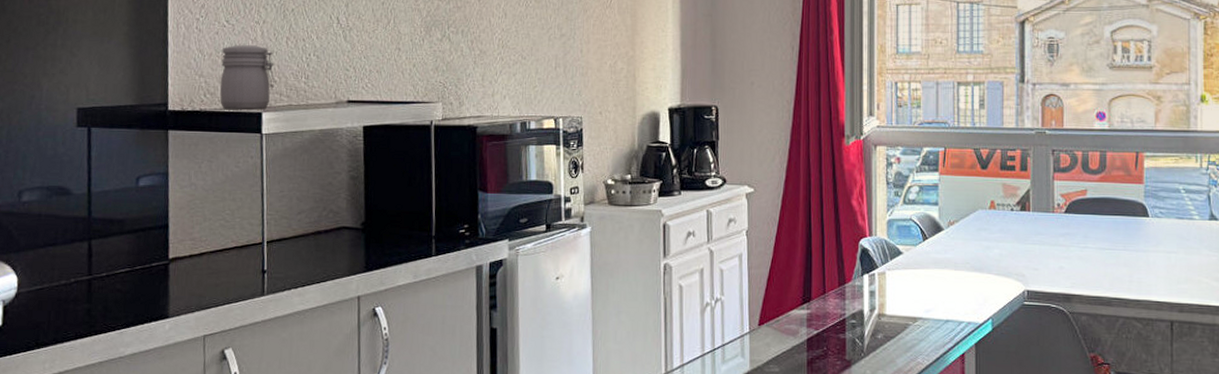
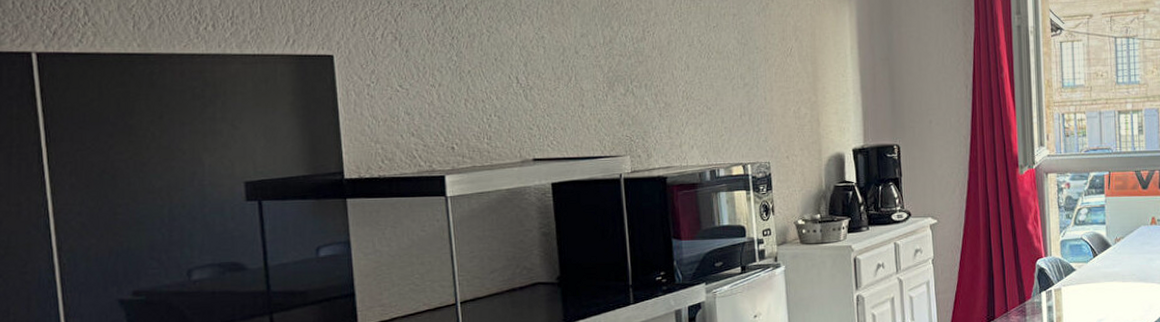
jar: present [220,45,275,111] -> none [398,109,456,175]

